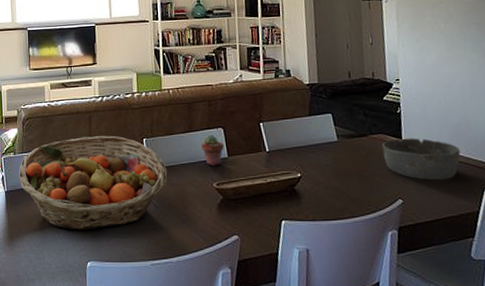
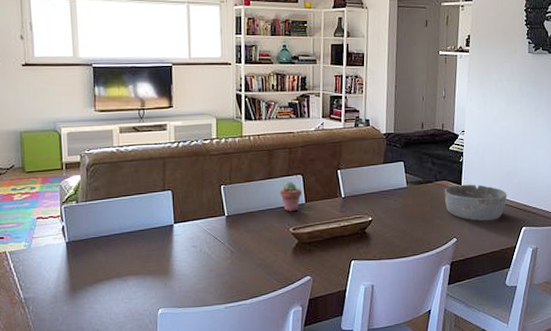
fruit basket: present [18,136,168,231] -> none [81,183,245,279]

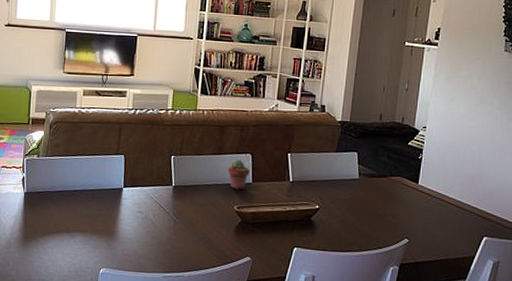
bowl: present [445,184,507,221] -> none [399,182,469,225]

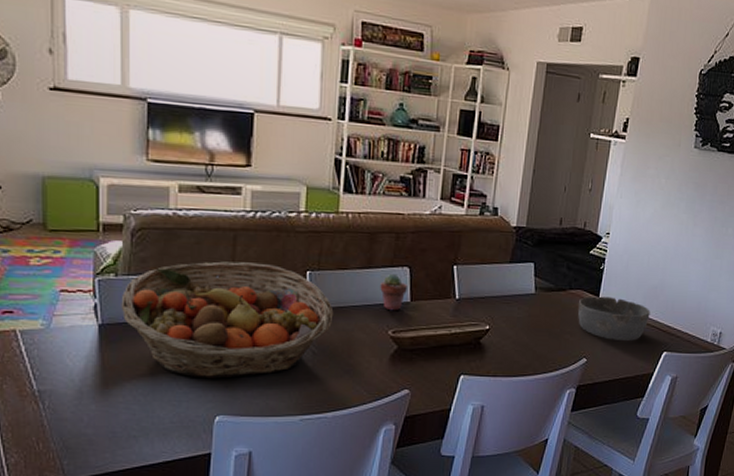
fruit basket: none [40,147,191,239] -> present [121,261,334,379]
bowl: none [399,182,469,225] -> present [578,296,650,341]

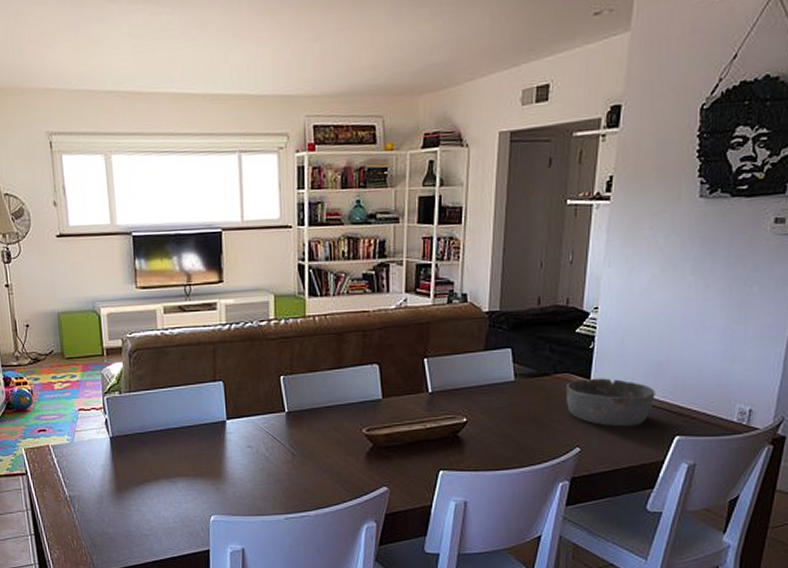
fruit basket: present [121,261,334,379] -> none [125,372,309,482]
potted succulent: present [380,273,407,311] -> none [351,372,378,409]

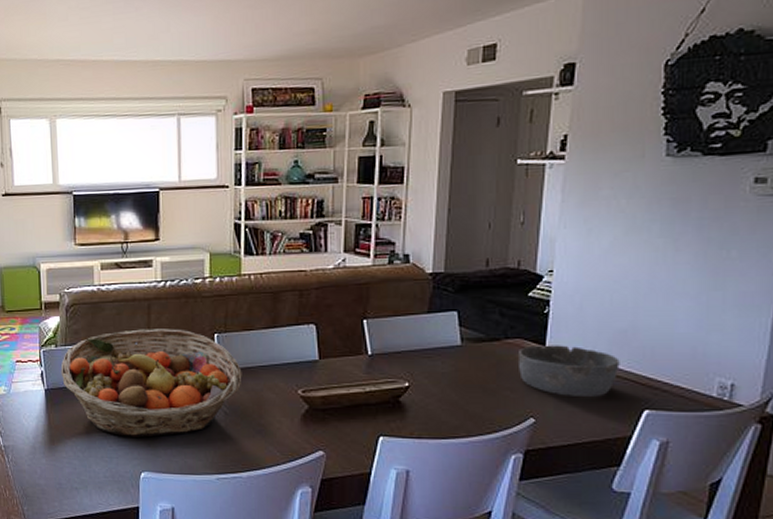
fruit basket: none [125,372,309,482] -> present [60,329,242,438]

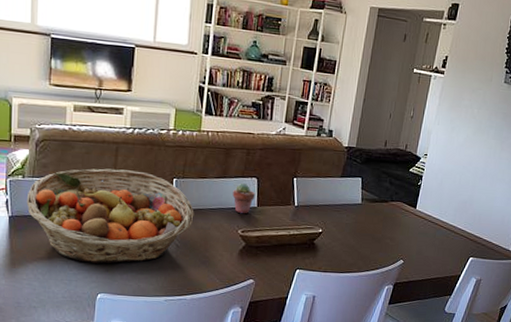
potted succulent: none [287,331,315,370] -> present [233,183,255,214]
bowl: present [519,345,620,396] -> none [397,207,460,247]

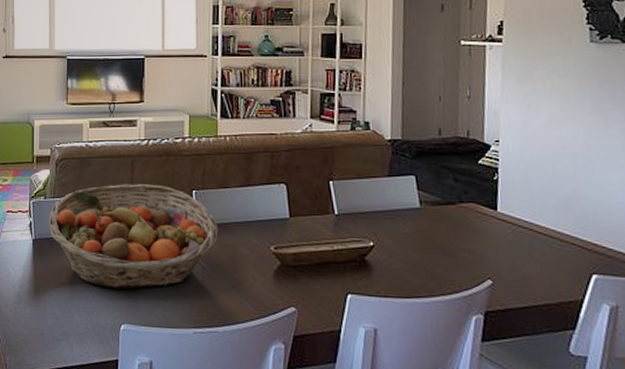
potted succulent: present [233,183,255,214] -> none [259,190,285,227]

